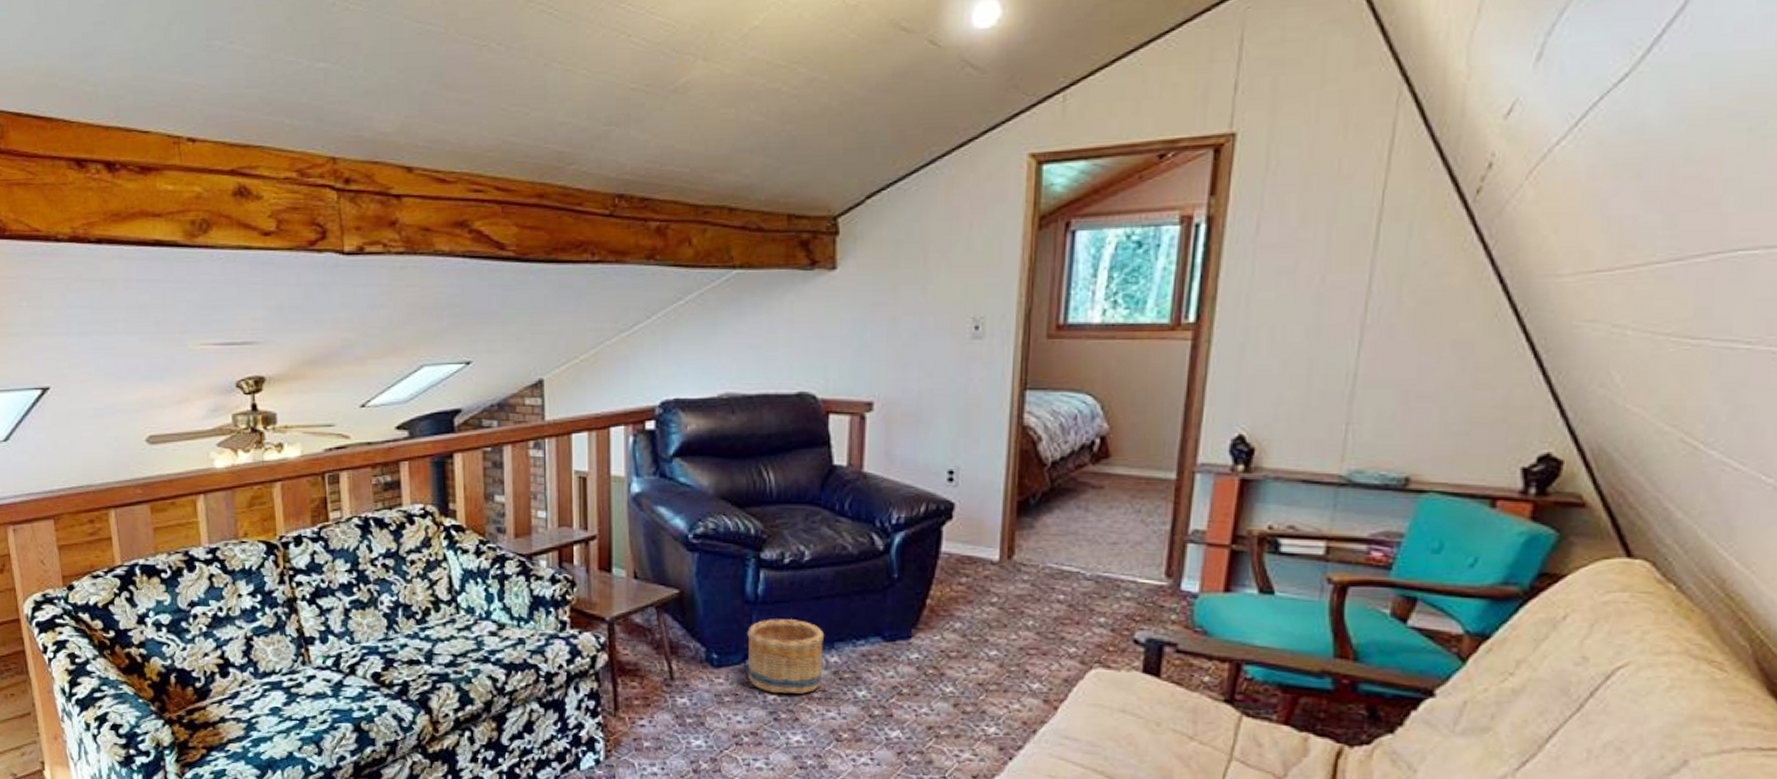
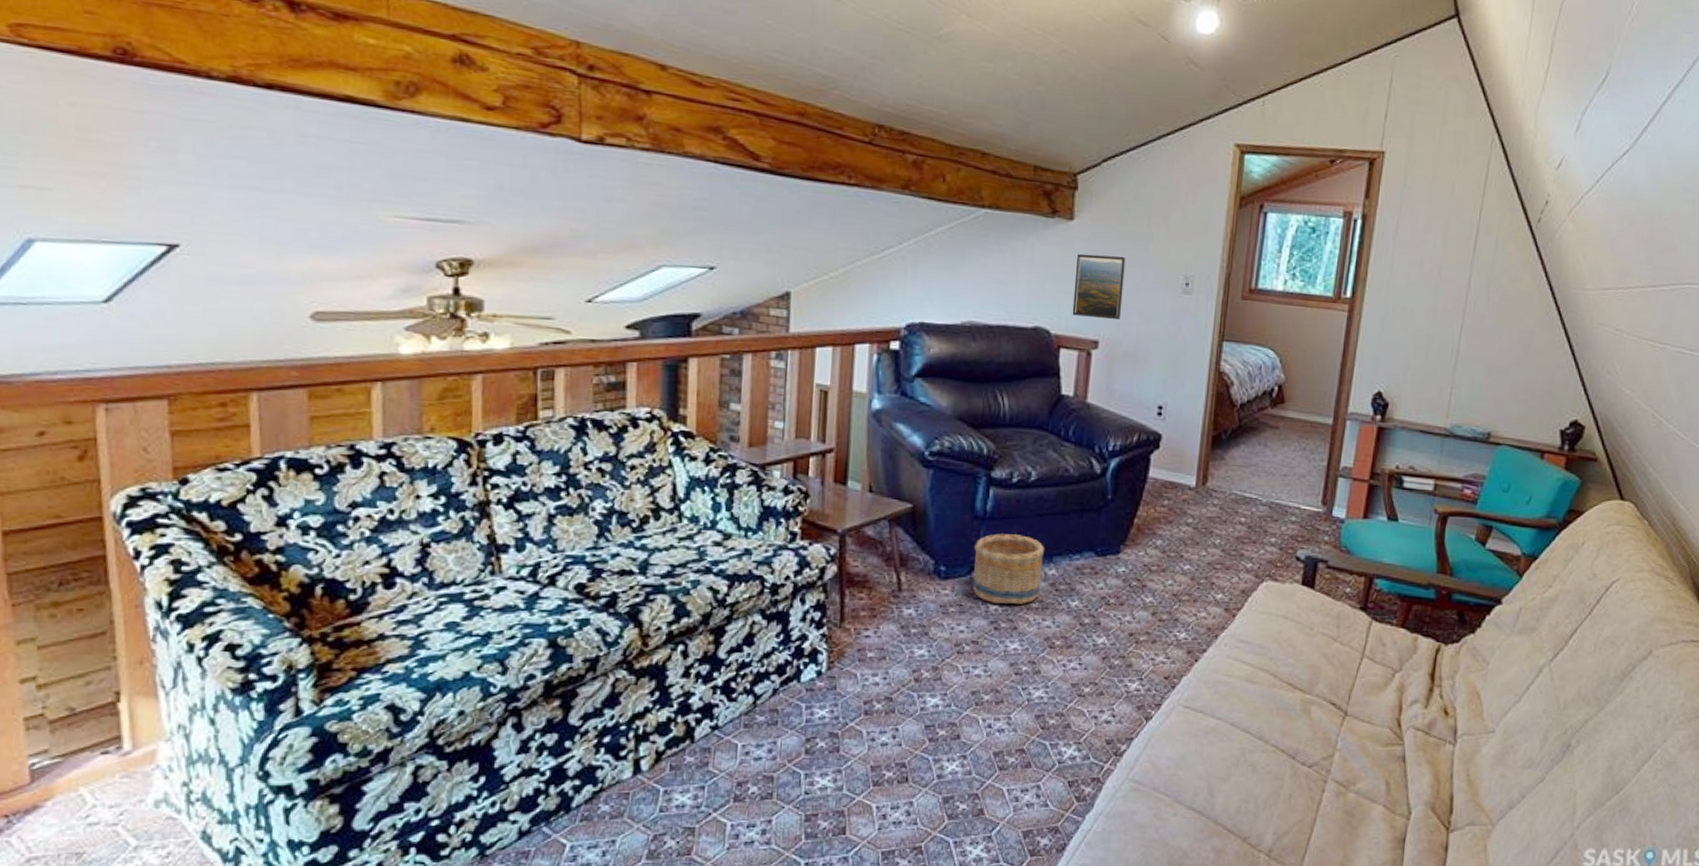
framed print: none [840,303,900,377] -> present [1072,253,1126,320]

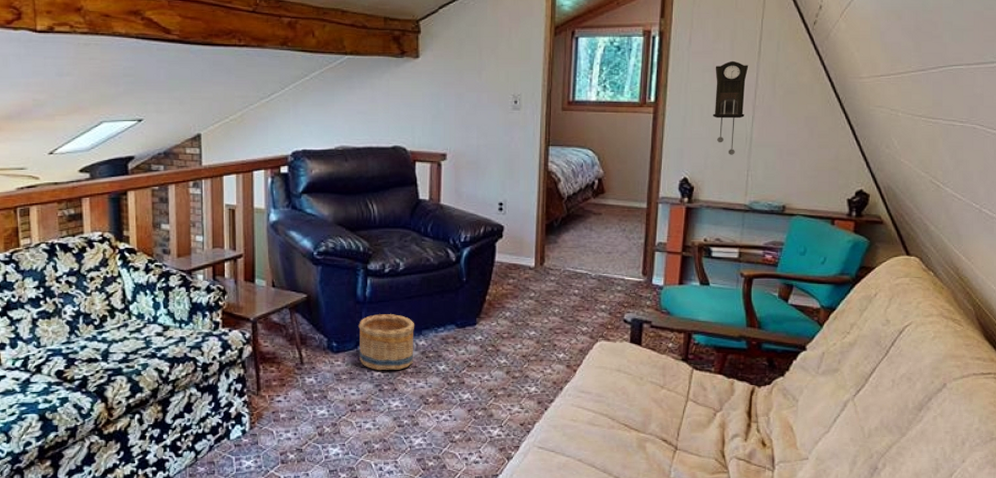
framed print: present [1072,253,1126,320] -> none [423,83,463,136]
pendulum clock: none [1416,256,1462,369] -> present [713,60,749,155]

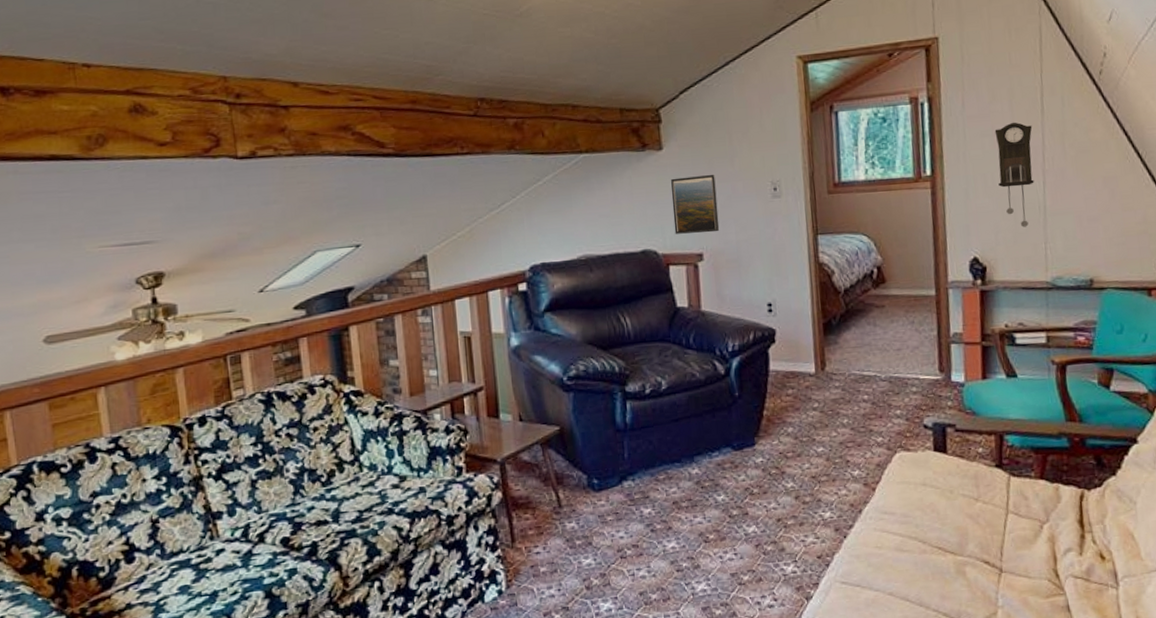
basket: present [358,314,414,370] -> none [621,440,687,507]
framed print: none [423,83,463,136] -> present [671,174,720,234]

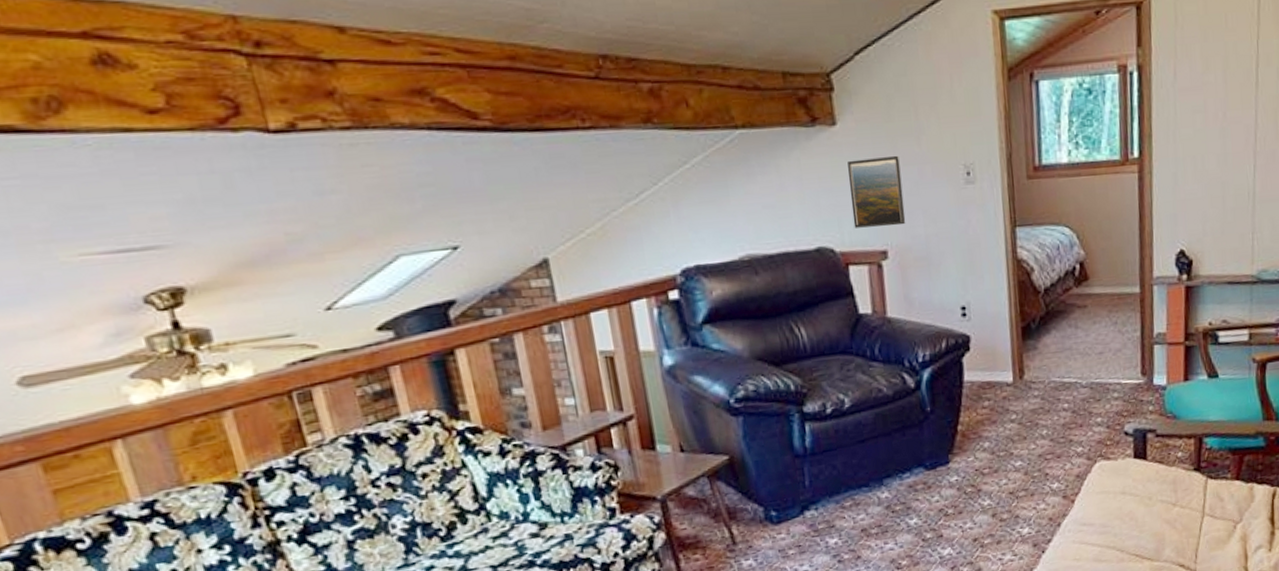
pendulum clock: present [994,122,1034,227] -> none [1207,96,1246,216]

